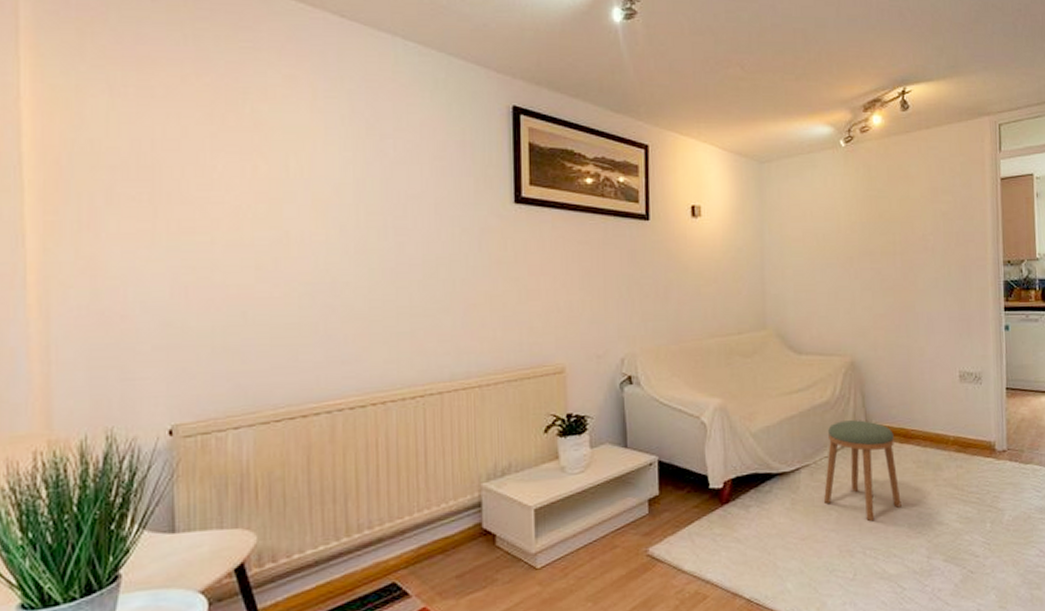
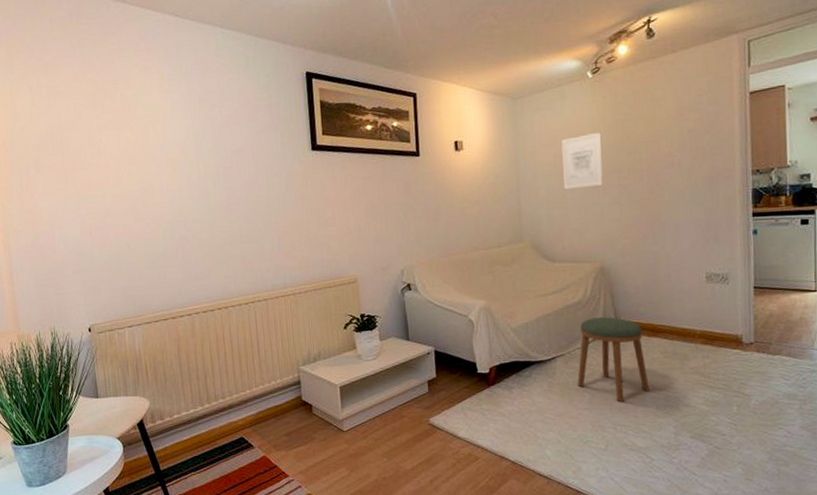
wall art: none [811,207,855,270] -> present [561,132,603,190]

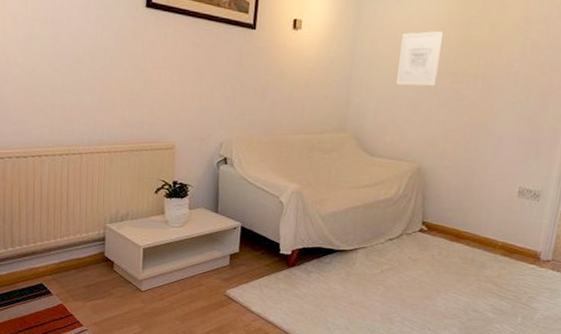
stool: present [577,317,650,403] -> none [374,216,446,300]

